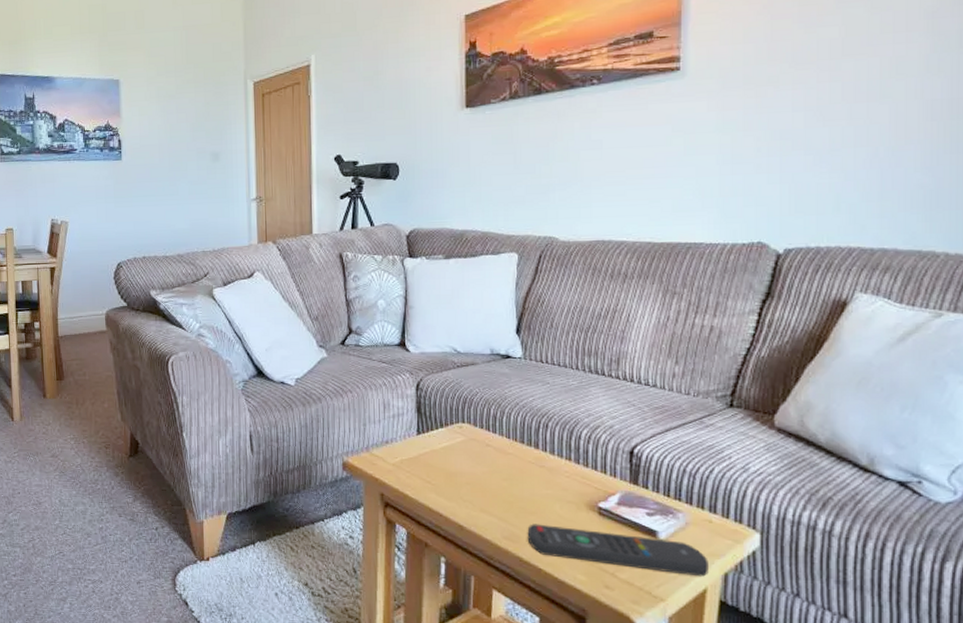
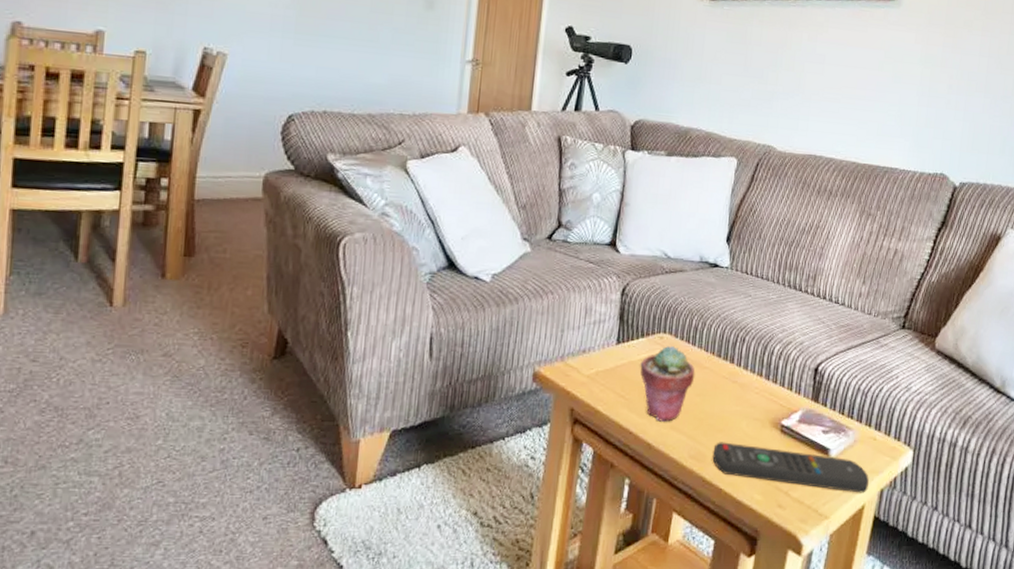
potted succulent: none [442,435,499,505] -> present [640,346,695,422]

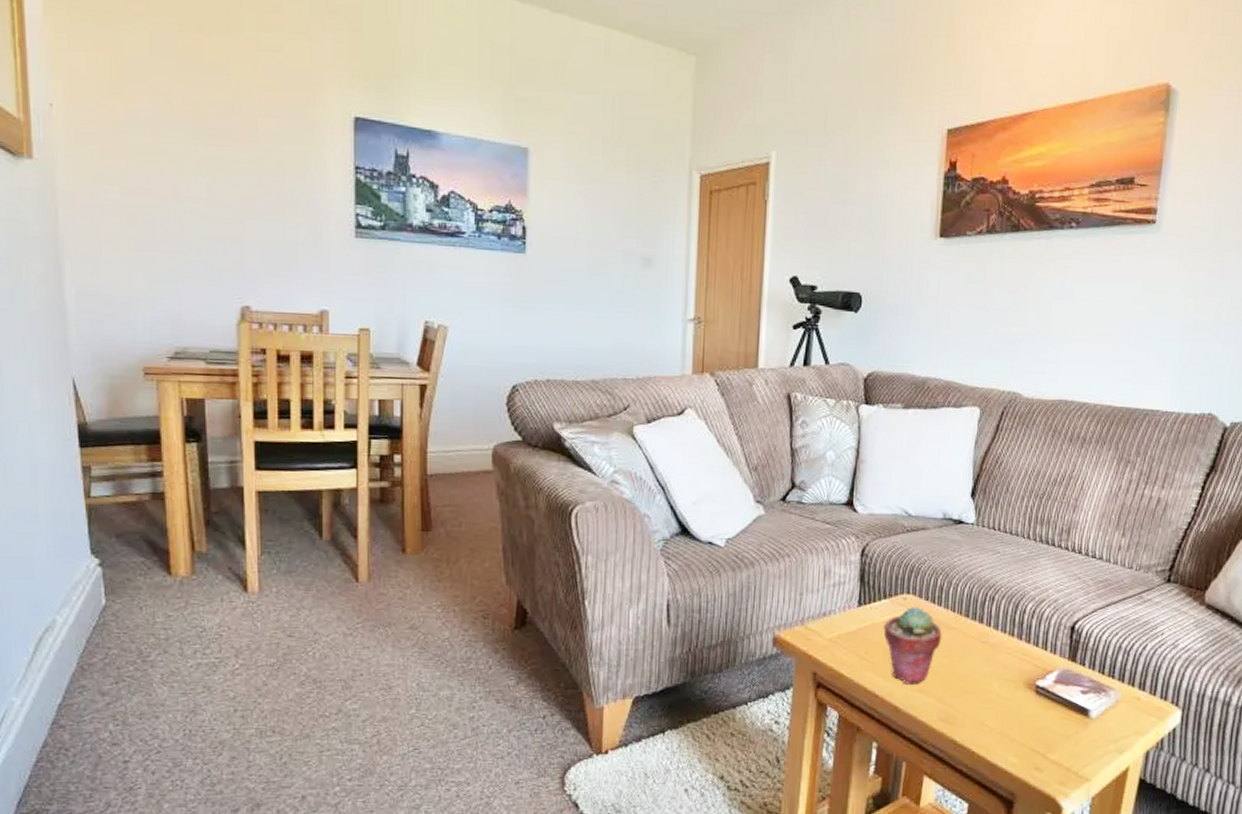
remote control: present [712,442,869,493] -> none [963,704,1133,755]

